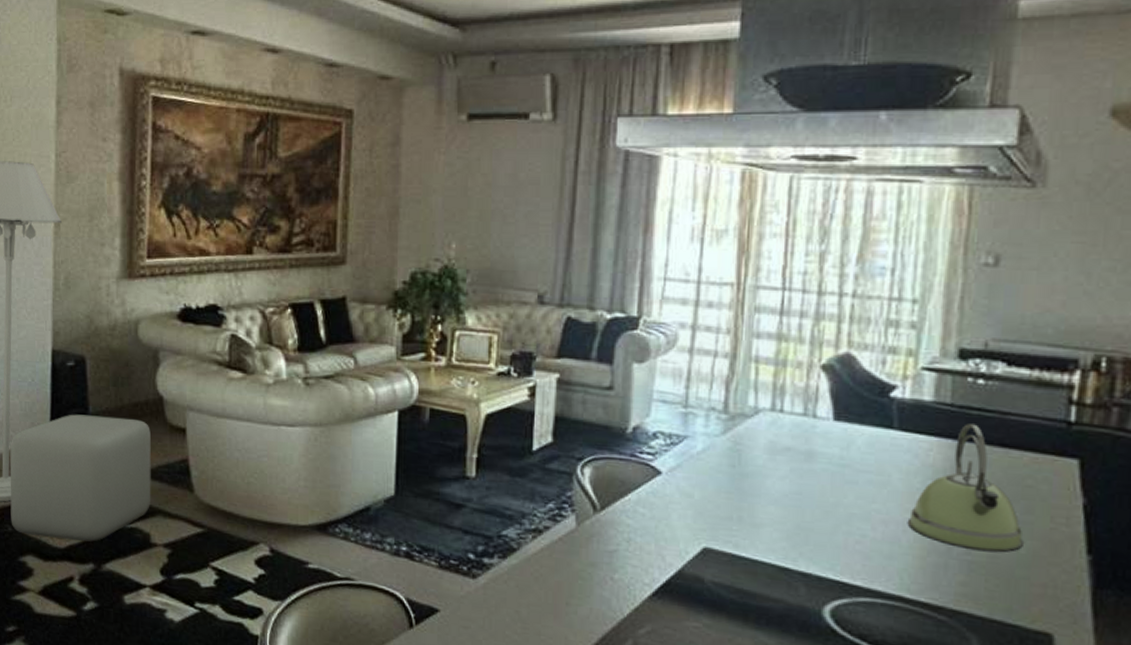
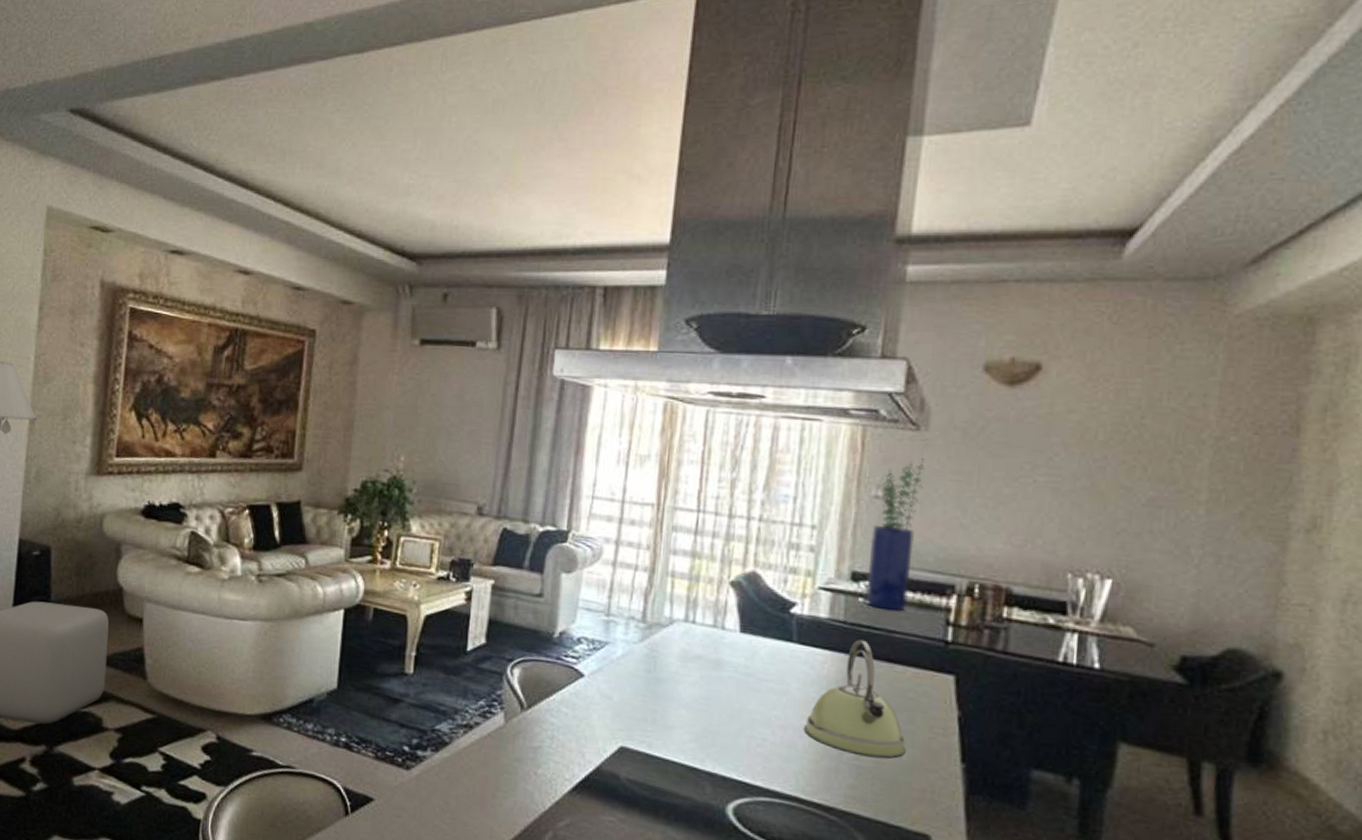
vase: none [975,219,1044,391] -> present [865,458,926,612]

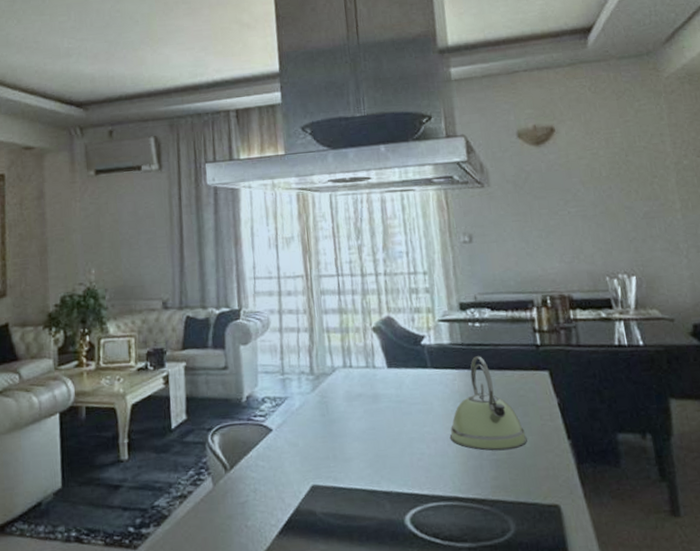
vase: present [865,458,926,612] -> none [467,208,504,330]

